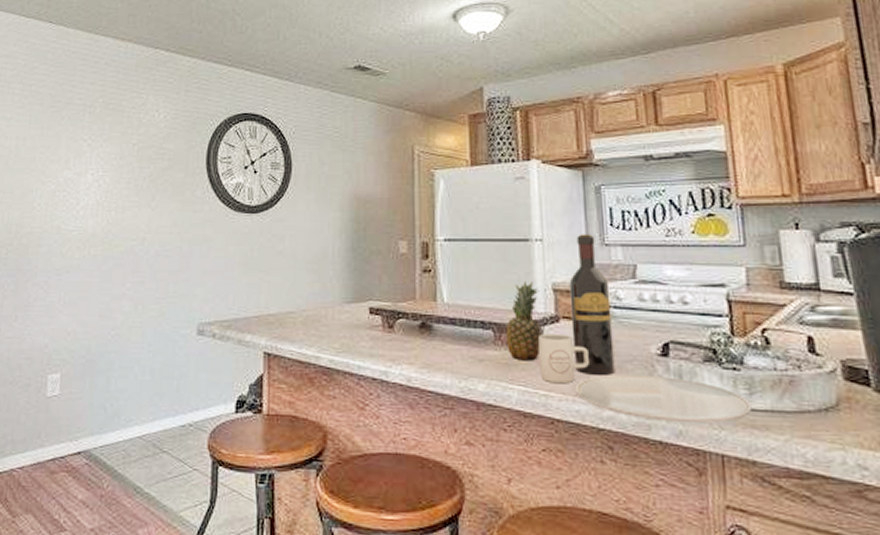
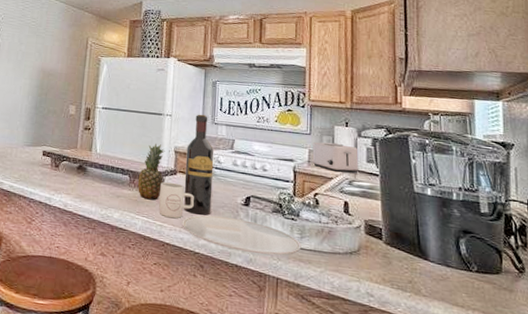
toaster: none [750,254,822,296] -> present [312,141,359,173]

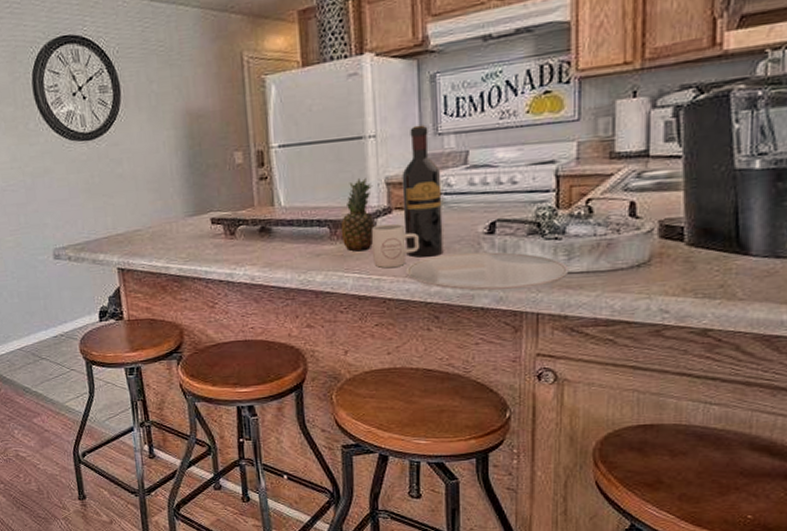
toaster: present [312,141,359,173] -> none [582,123,652,166]

